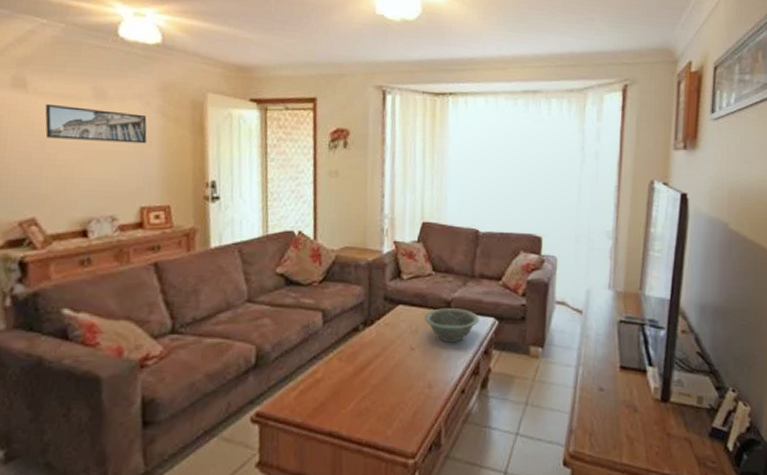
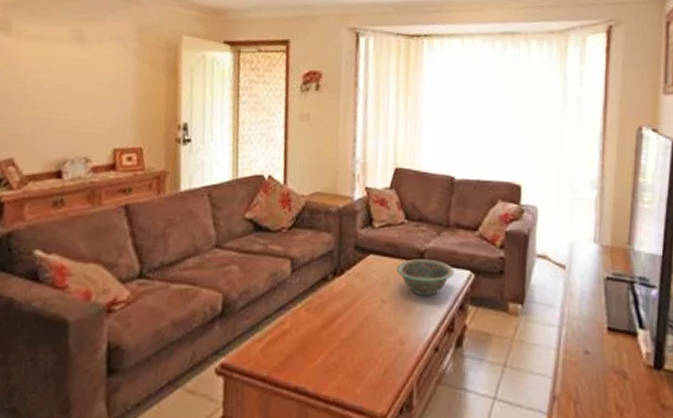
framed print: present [45,103,147,144] -> none [26,46,124,86]

